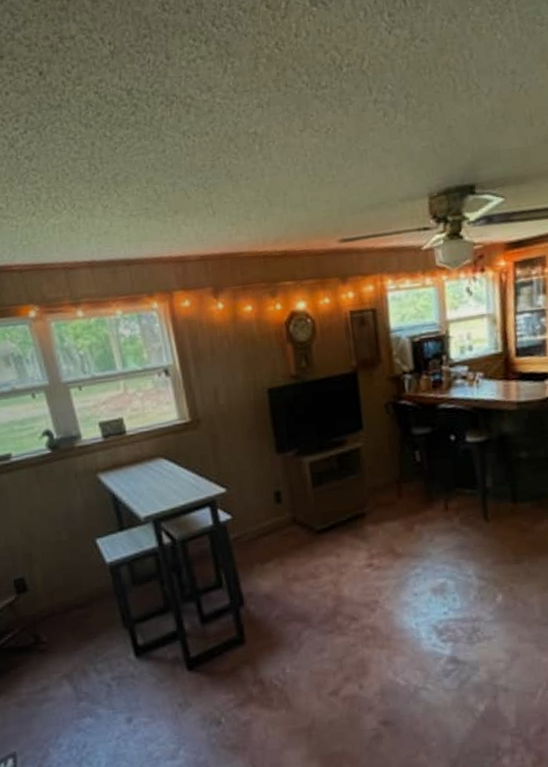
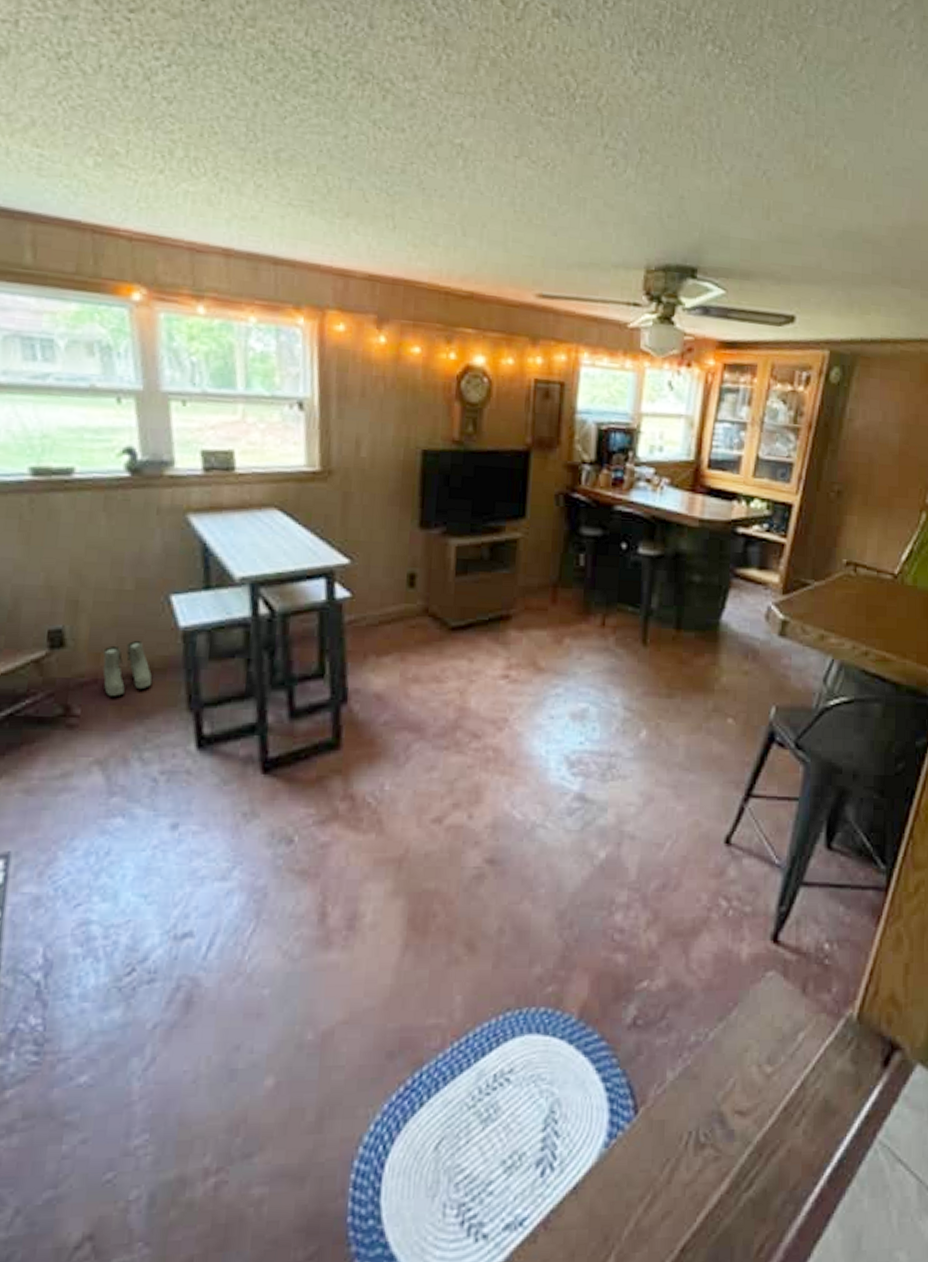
boots: none [55,577,94,625] -> present [102,640,153,697]

